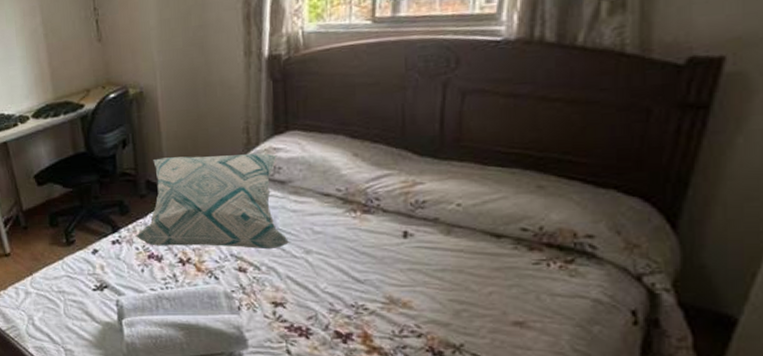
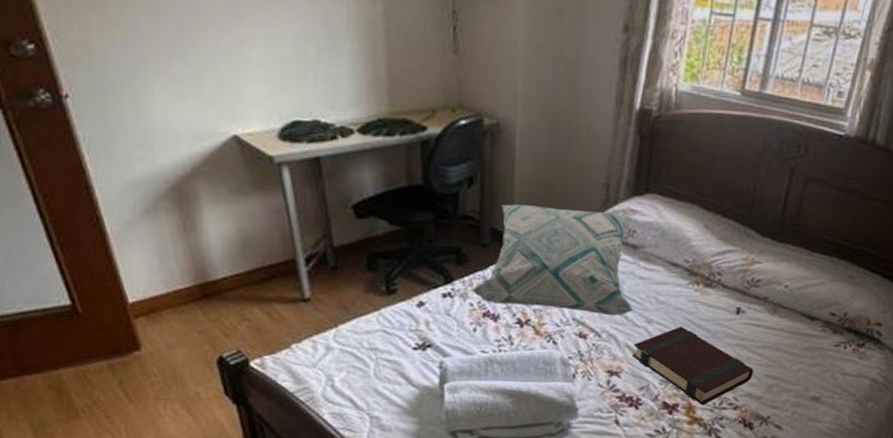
book: none [295,254,435,334] -> present [632,326,754,406]

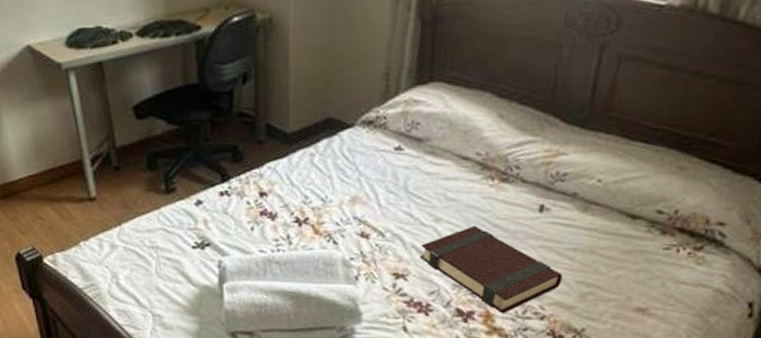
decorative pillow: present [471,204,634,316] -> none [248,99,420,215]

